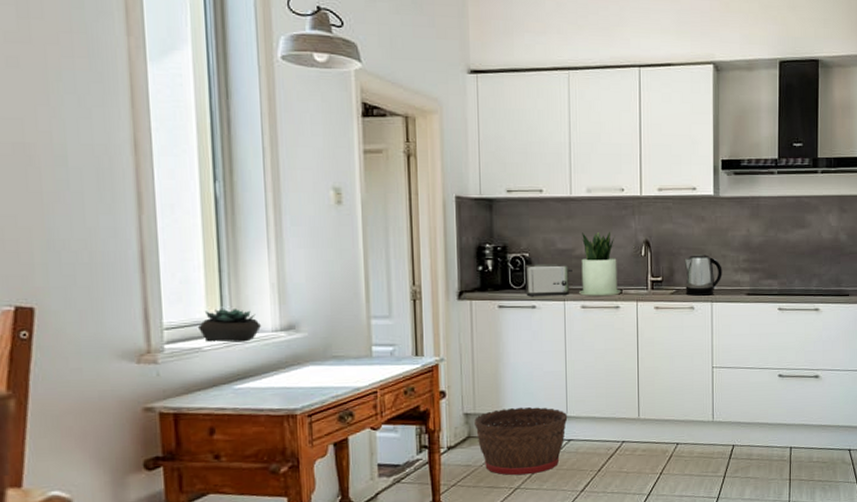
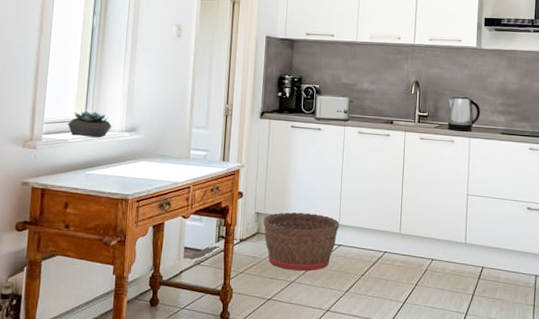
planter: present [578,231,621,298] -> none [356,71,393,126]

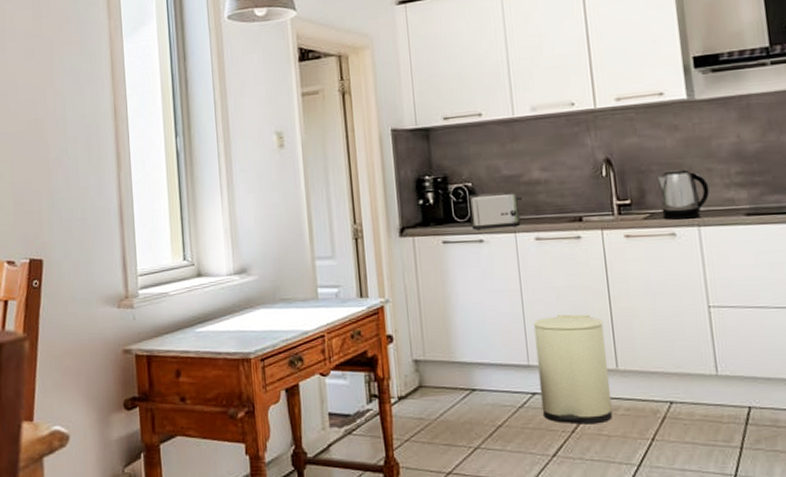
succulent plant: present [68,111,113,138] -> none [165,254,218,287]
basket: present [263,212,340,271] -> none [425,353,530,433]
pedal bin: none [343,189,396,271] -> present [533,314,613,425]

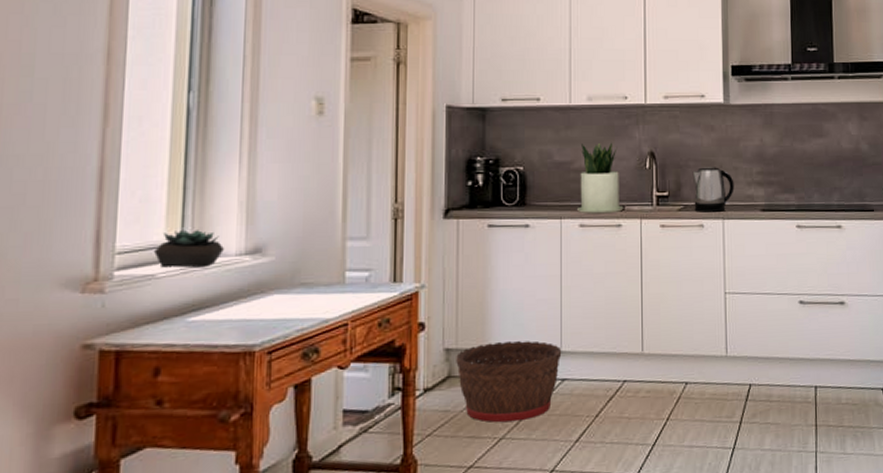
succulent plant: none [165,254,218,287] -> present [154,230,225,269]
basket: none [425,353,530,433] -> present [456,340,562,423]
toaster: present [467,191,522,230] -> none [517,178,570,215]
planter: none [529,152,582,228] -> present [576,142,624,215]
pedal bin: present [533,314,613,425] -> none [569,300,635,409]

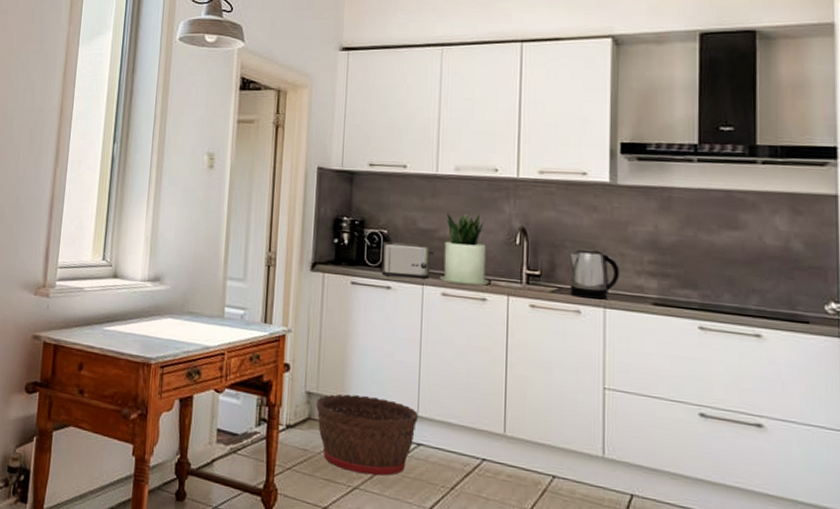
succulent plant: present [154,230,225,269] -> none [84,255,134,288]
toaster: none [517,178,570,215] -> present [380,241,434,280]

